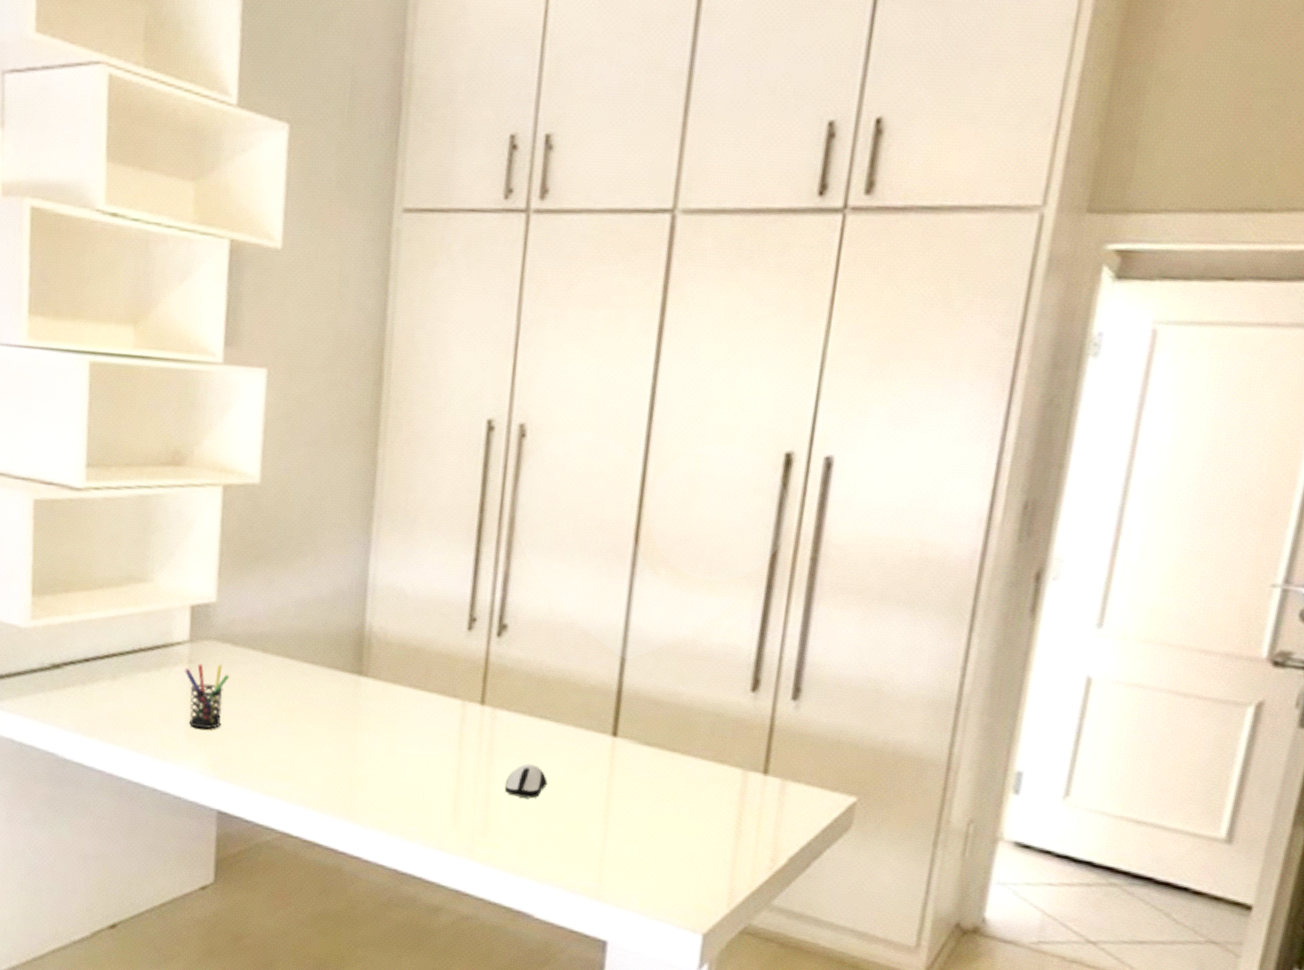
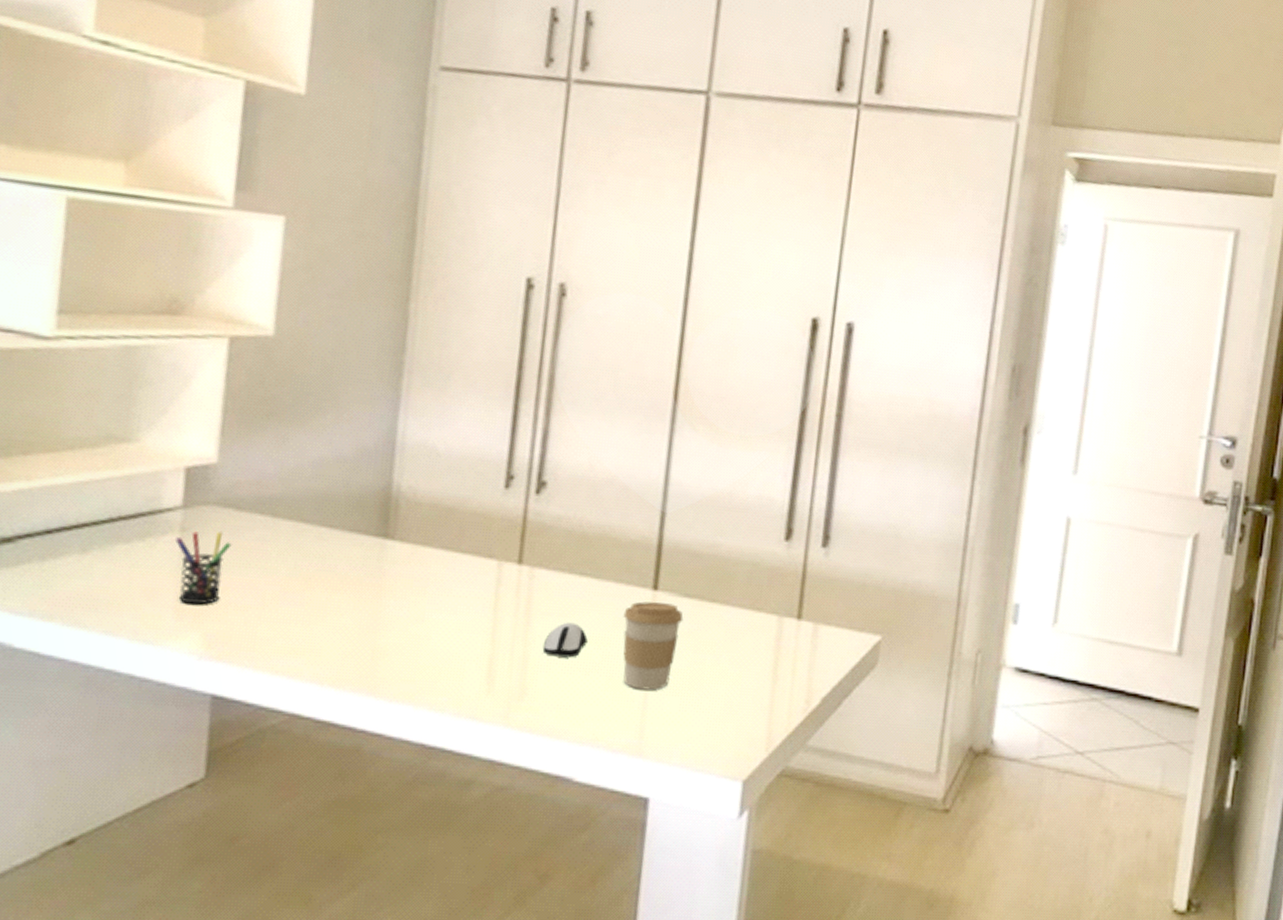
coffee cup: none [582,747,643,836] -> present [623,601,684,690]

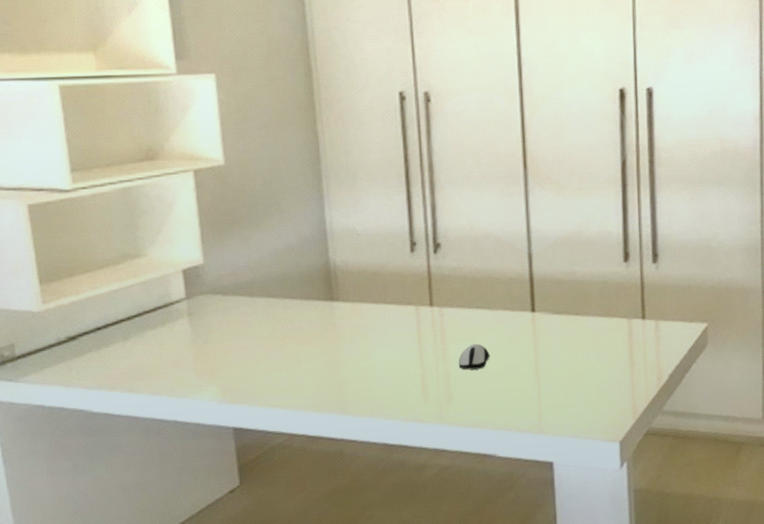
pen holder: present [176,531,232,605] -> none [186,312,226,367]
coffee cup: present [623,601,684,690] -> none [513,320,558,386]

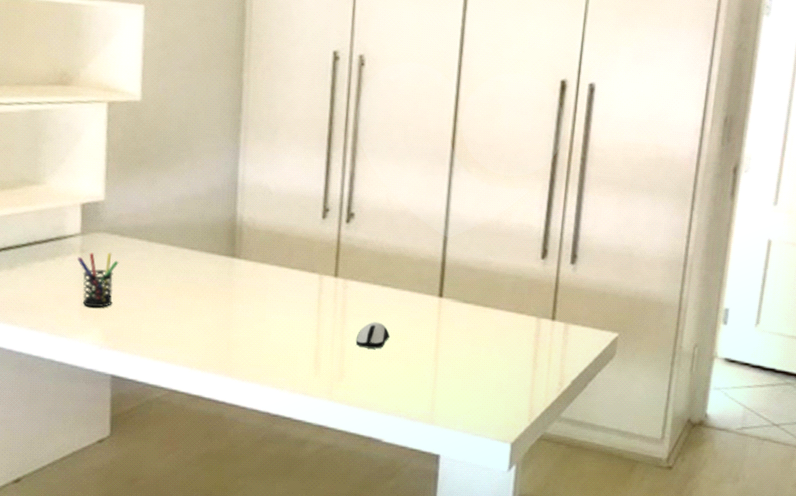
pen holder: none [186,312,226,367] -> present [77,252,119,308]

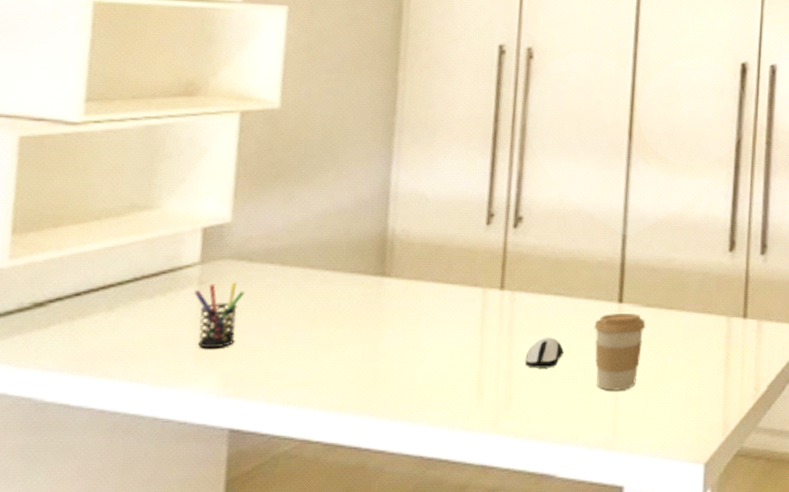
coffee cup: none [416,306,463,374] -> present [594,314,646,391]

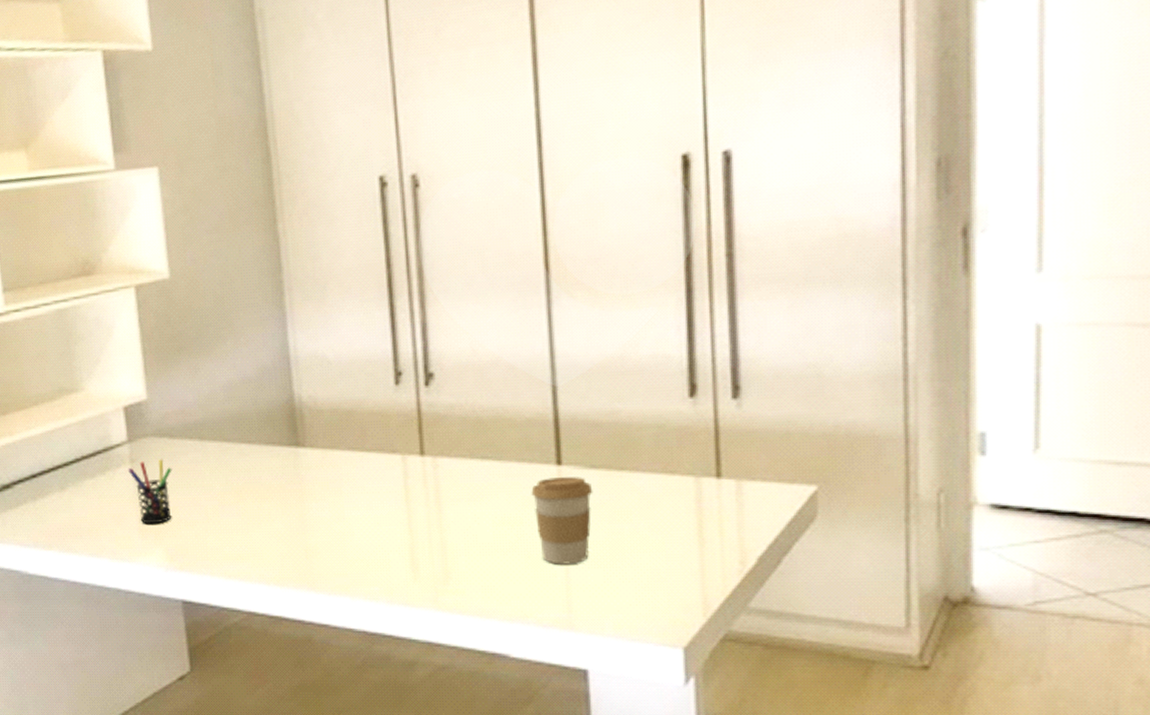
computer mouse: present [524,337,564,368] -> none [458,506,500,540]

